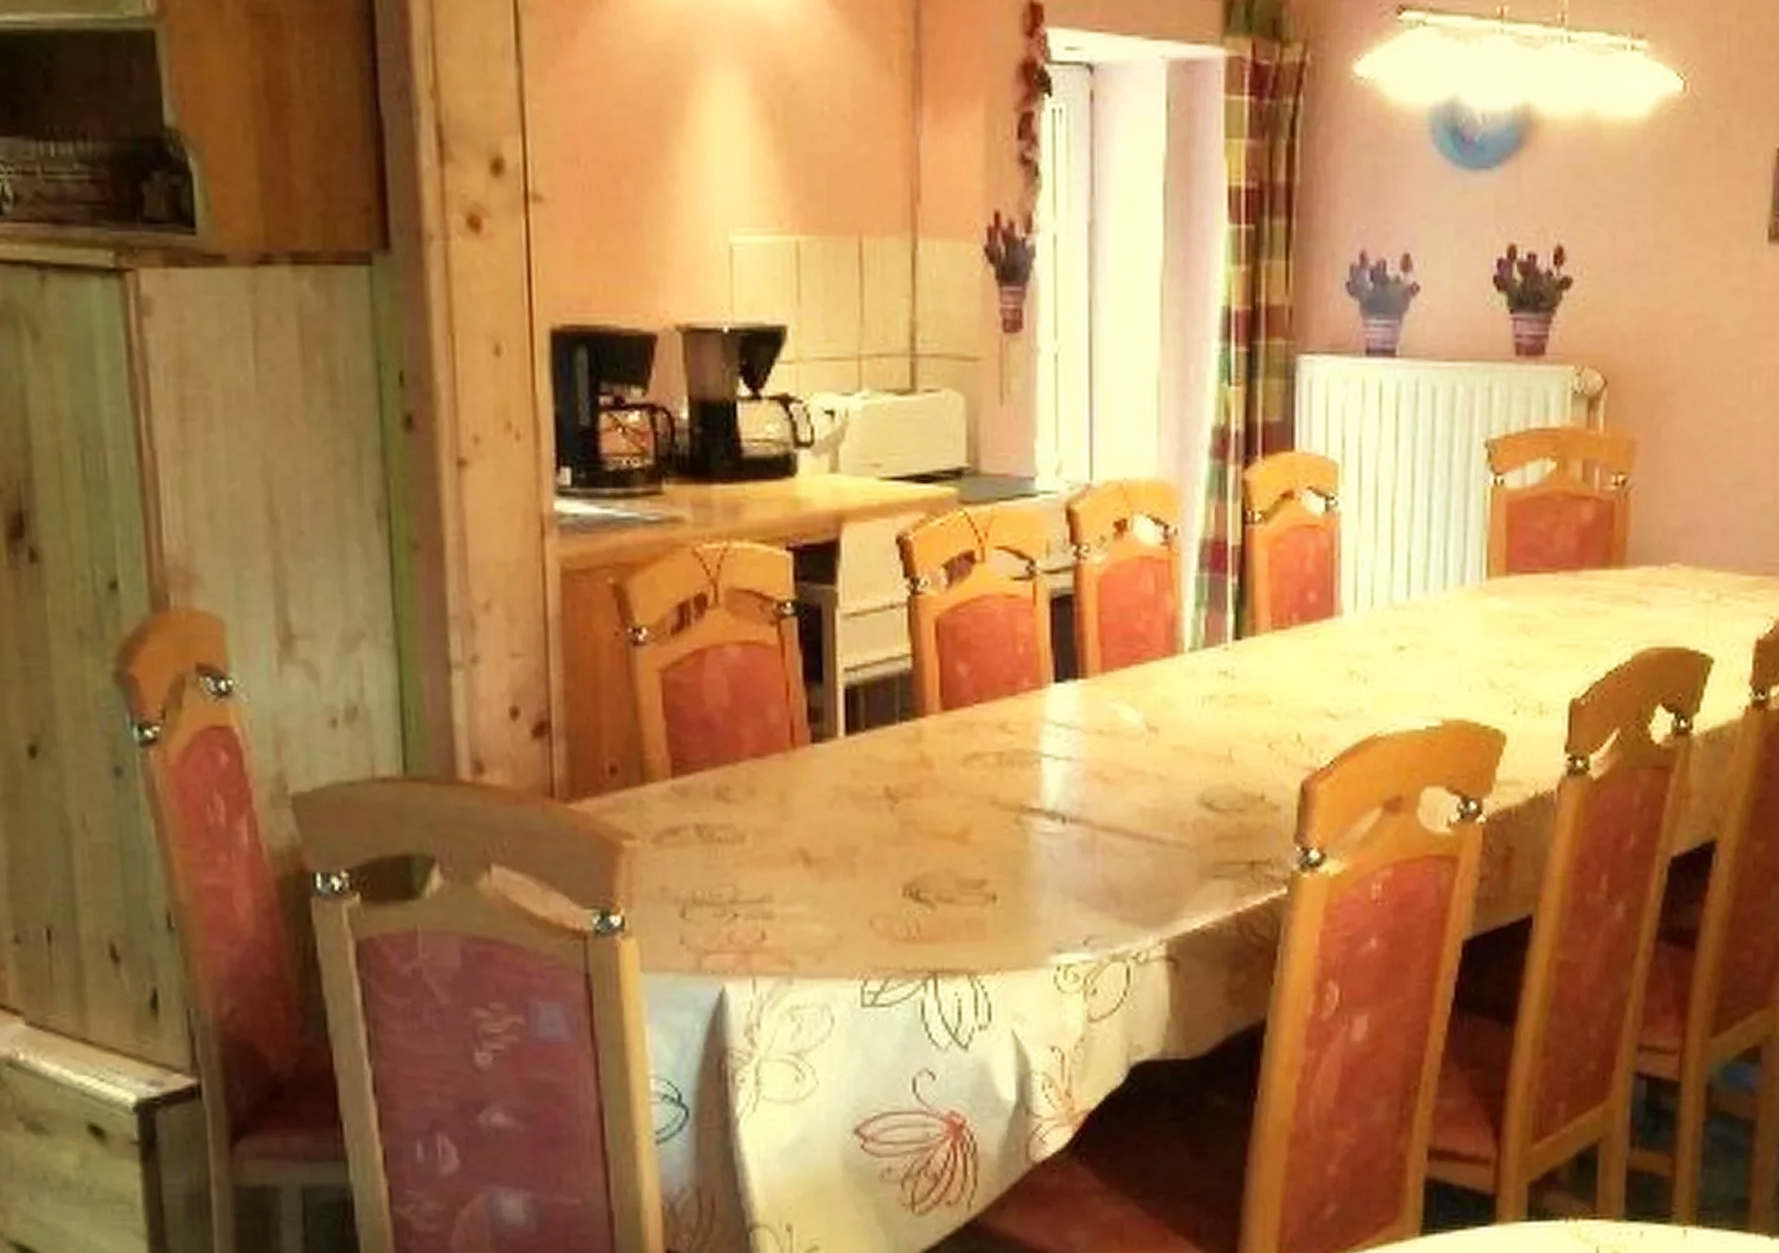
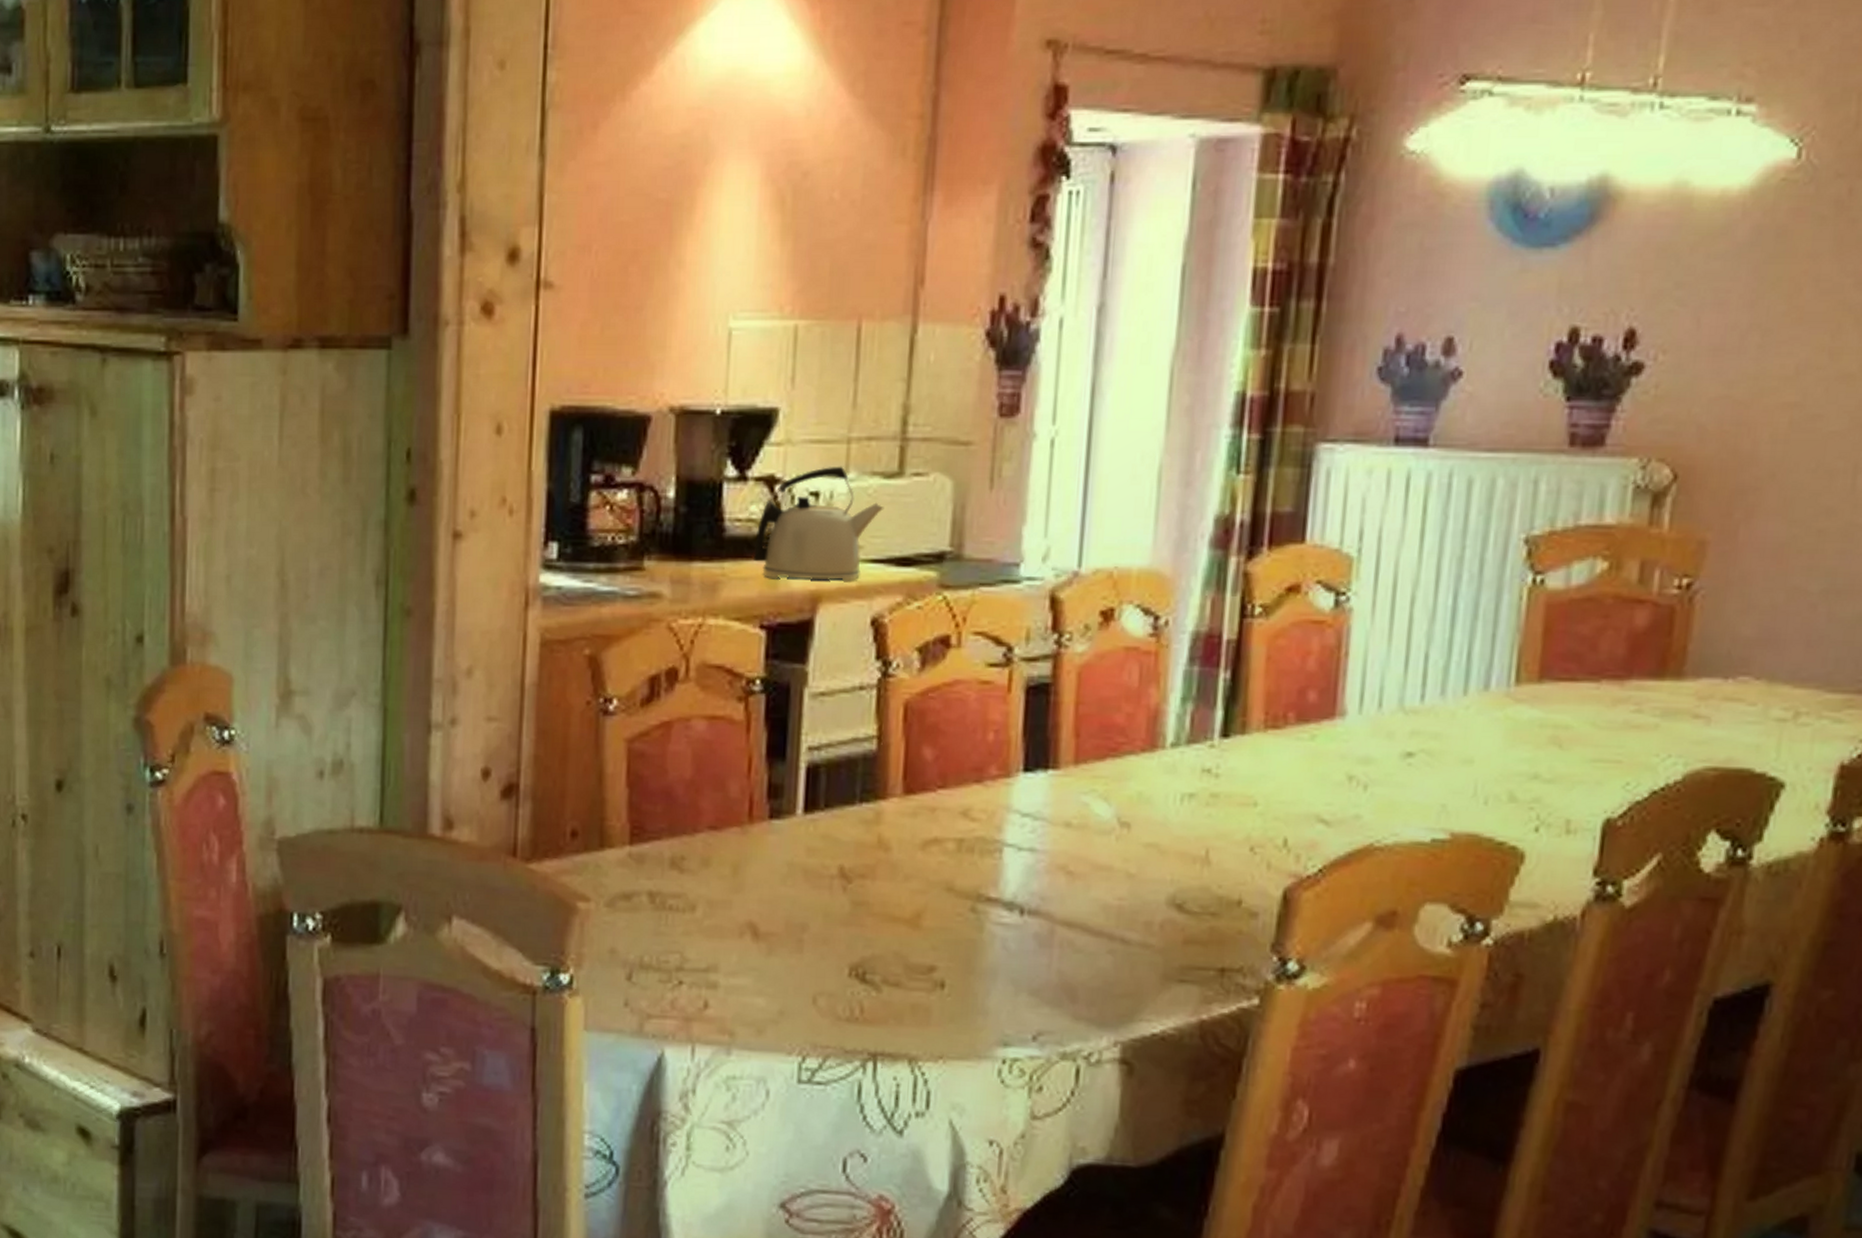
kettle: none [772,383,900,502] -> present [751,466,885,584]

